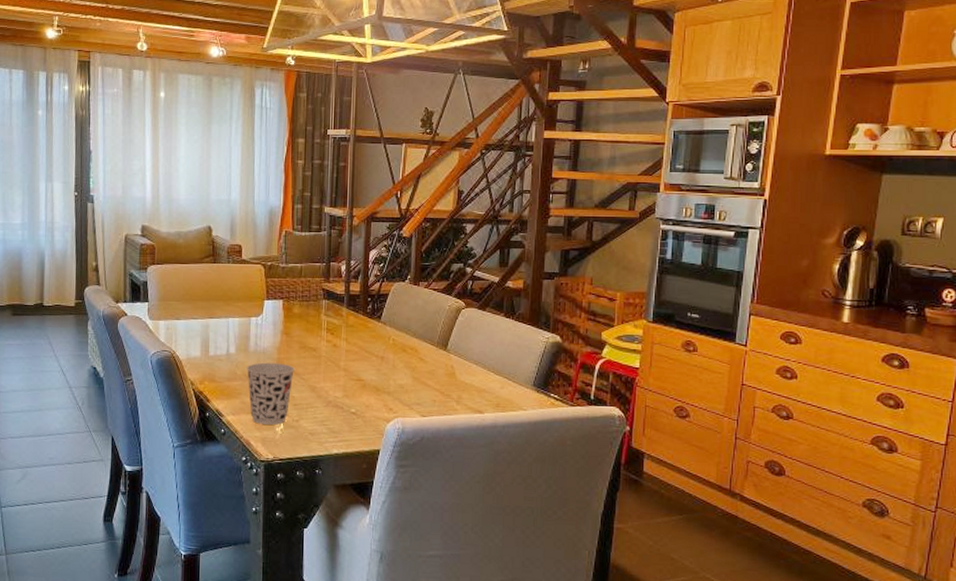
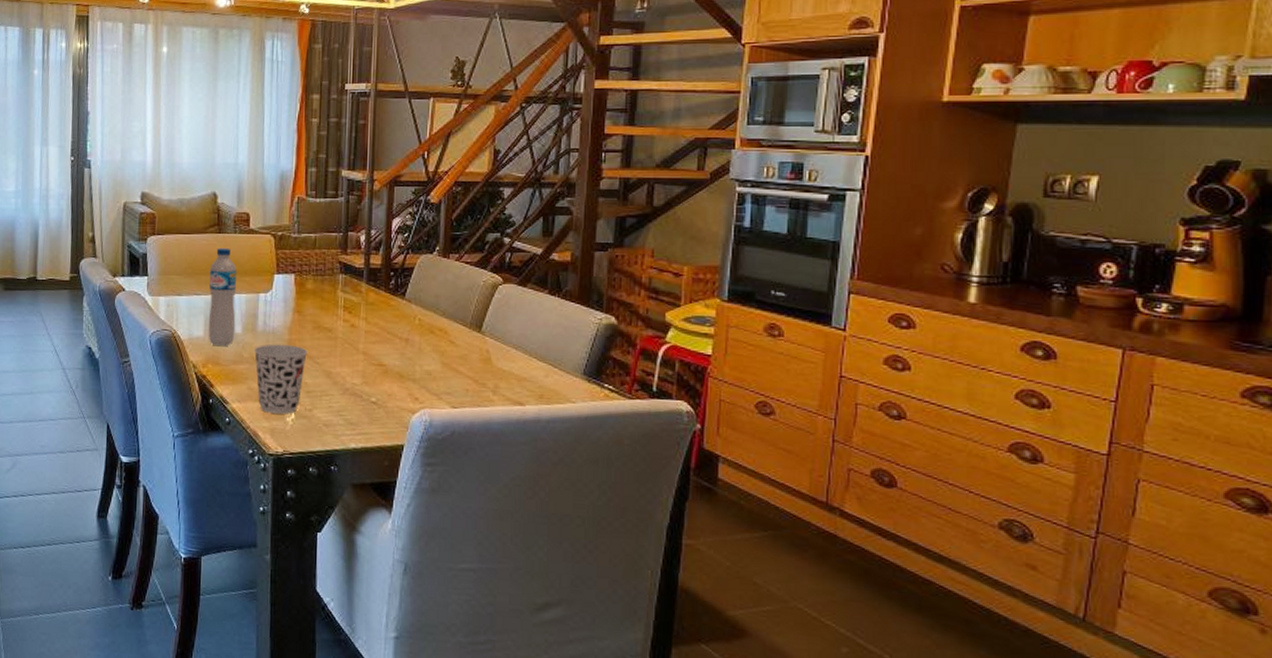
water bottle: none [204,276,230,365] -> present [208,247,237,346]

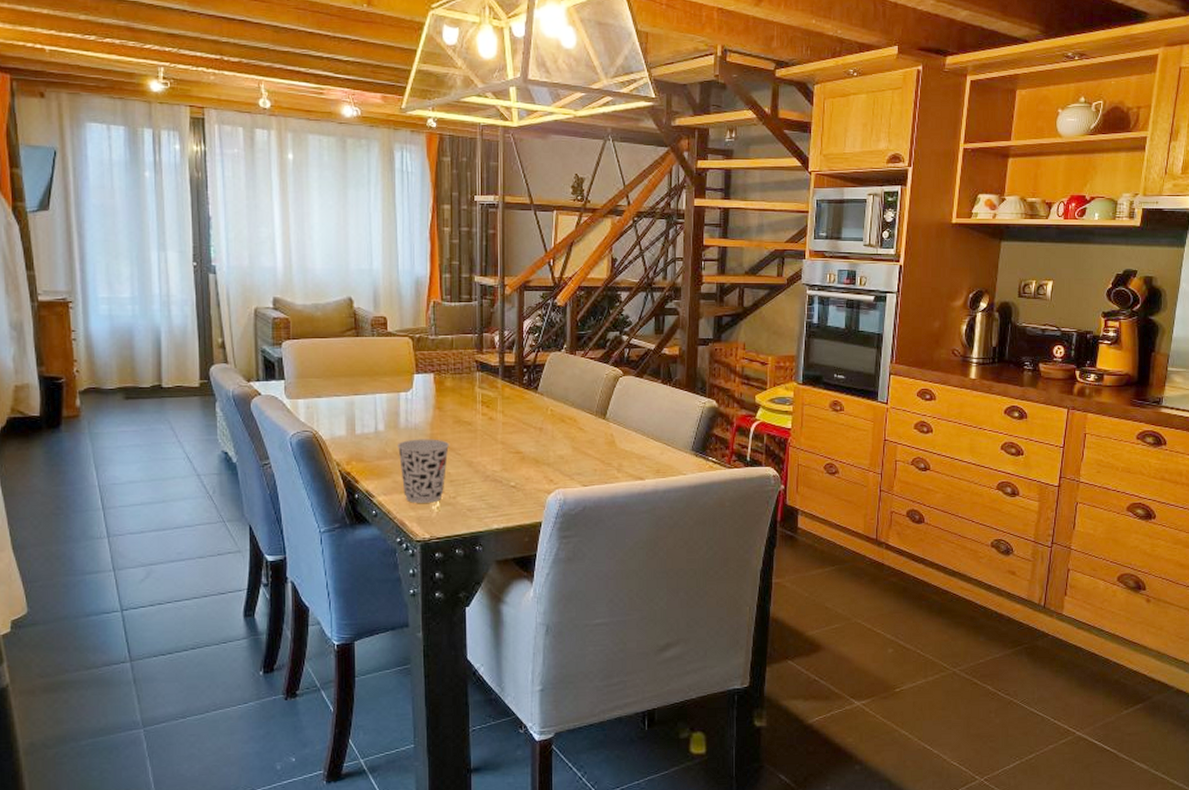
water bottle: present [208,247,237,346] -> none [349,350,378,443]

